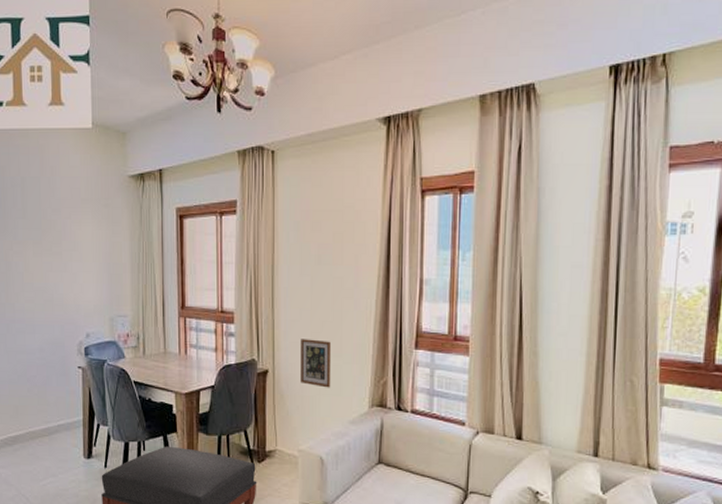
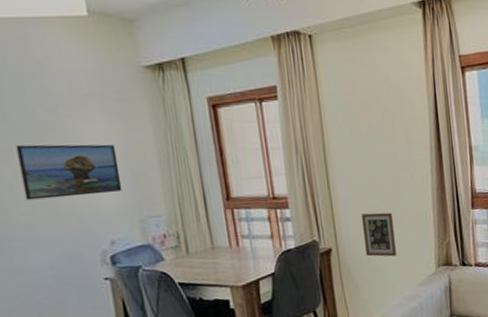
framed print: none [29,240,100,290] -> present [16,144,123,201]

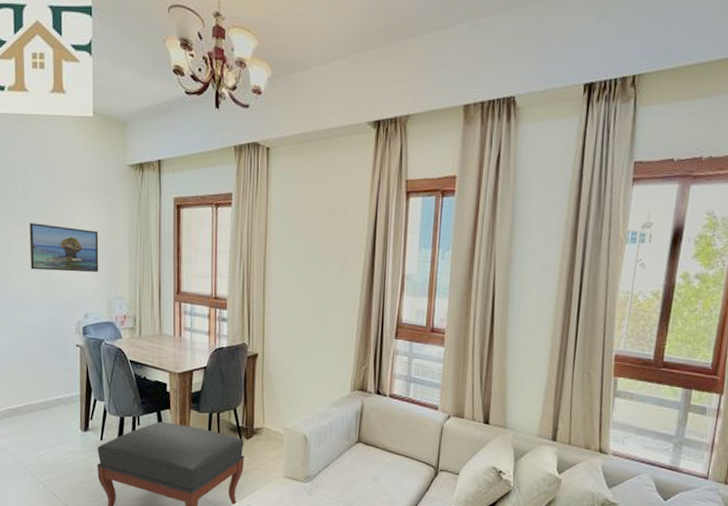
picture frame: present [362,212,398,257] -> none [288,326,318,372]

